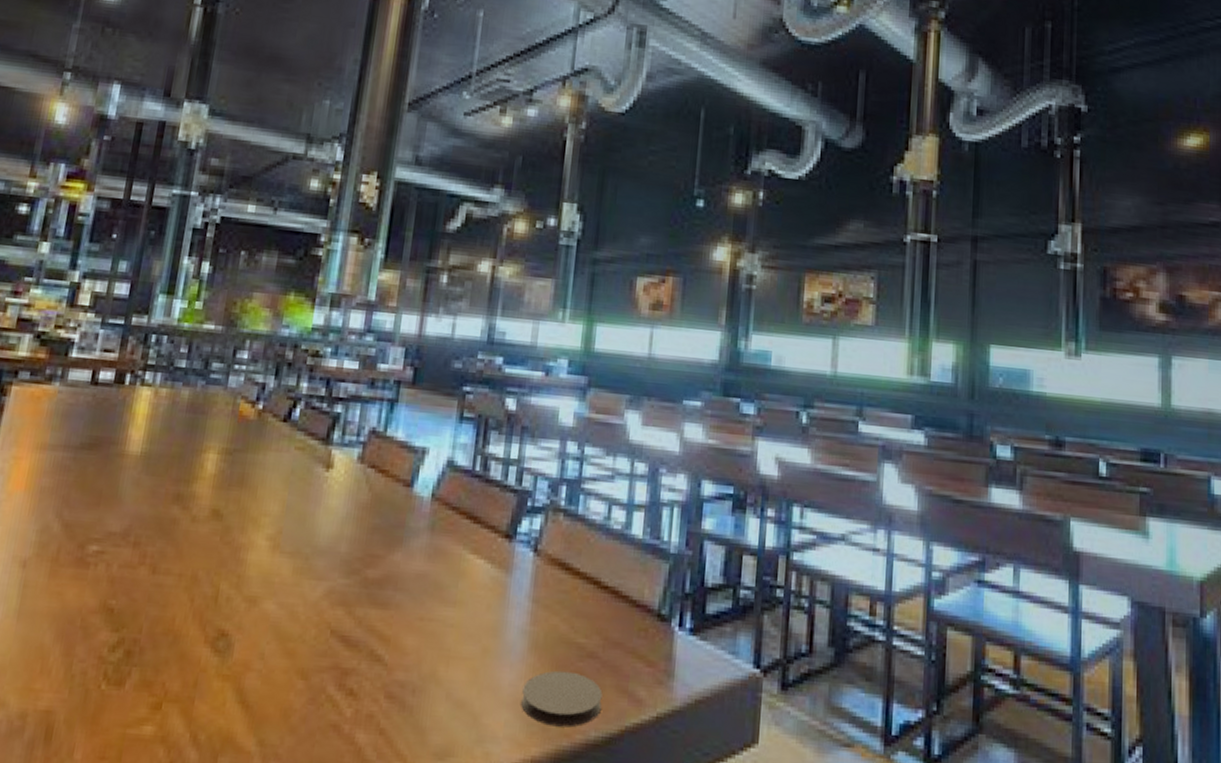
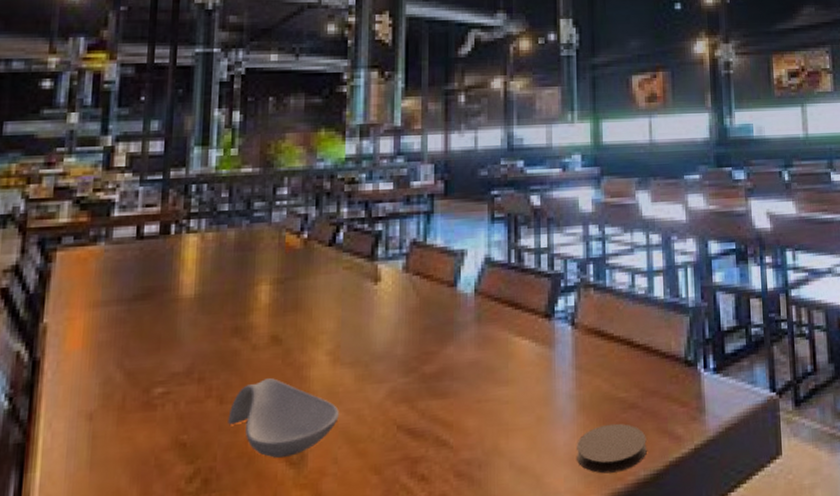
spoon rest: none [158,554,273,643] -> present [228,378,339,458]

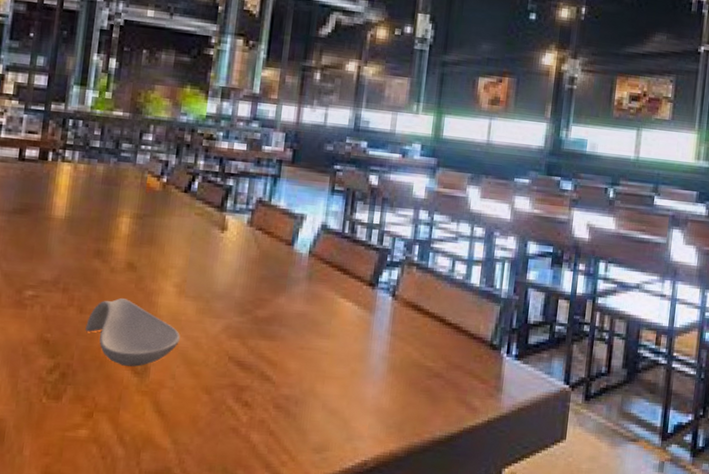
coaster: present [577,423,647,474] -> none [382,387,446,429]

